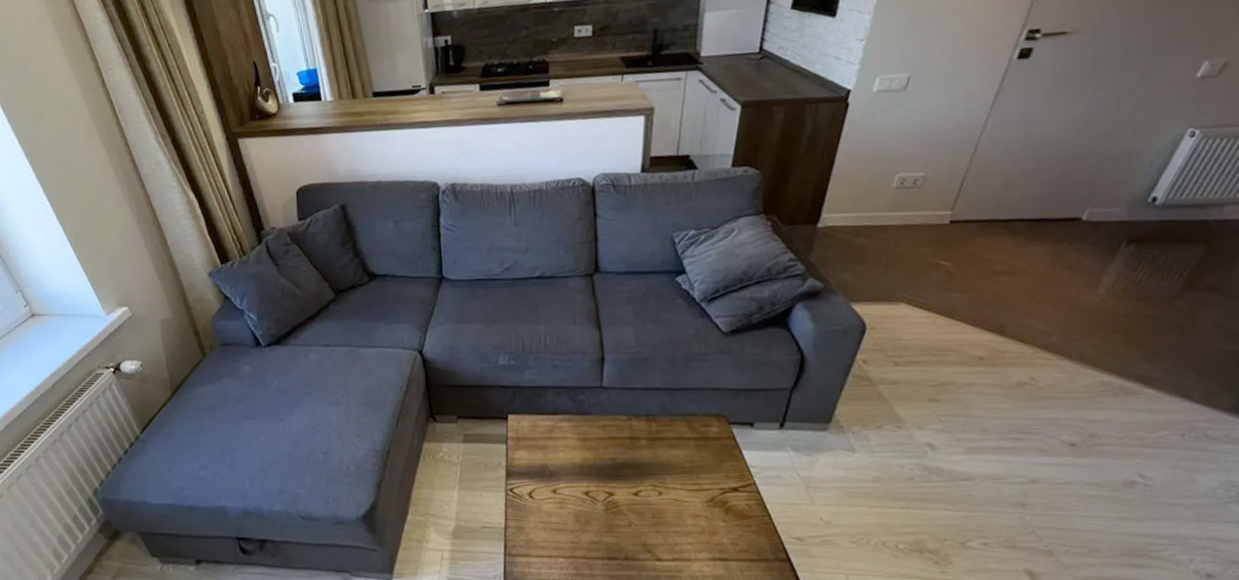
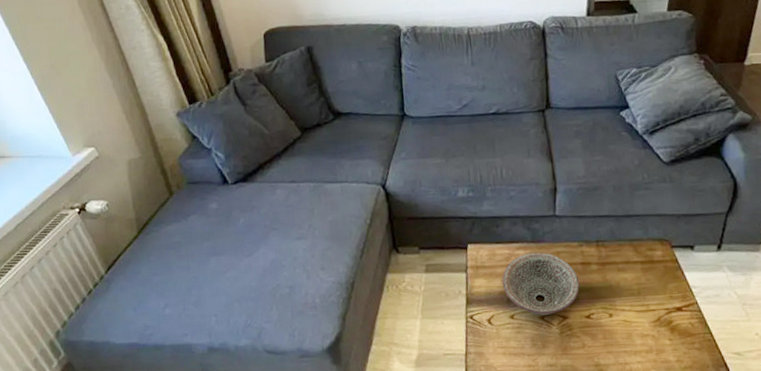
decorative bowl: none [544,424,628,491] -> present [502,252,580,315]

